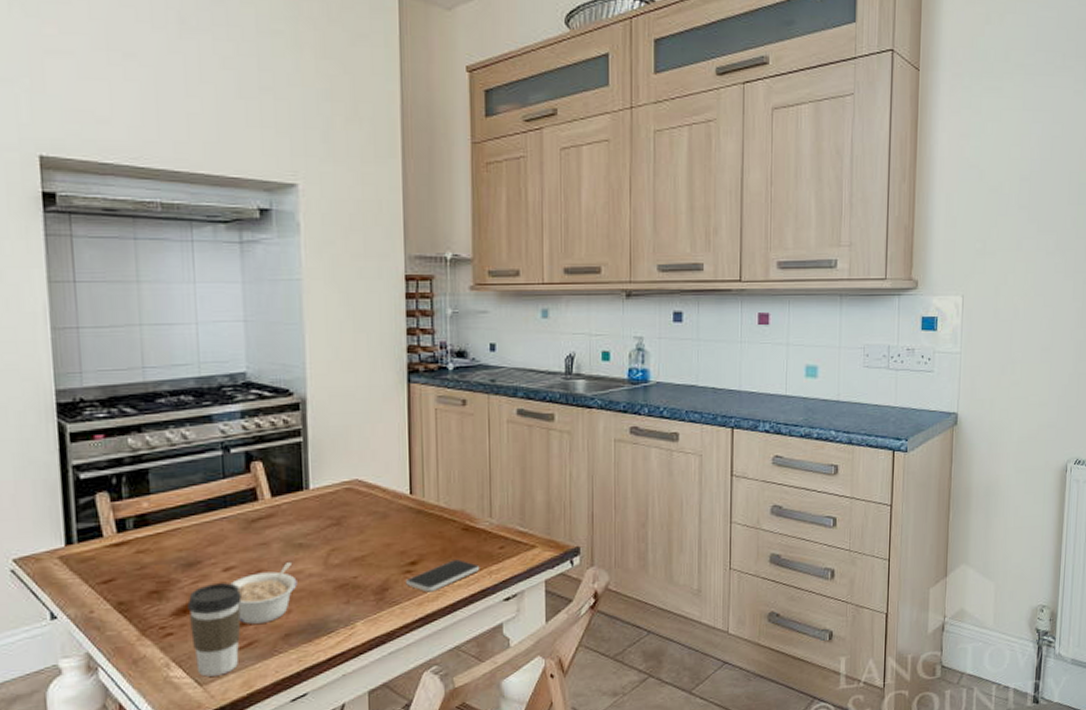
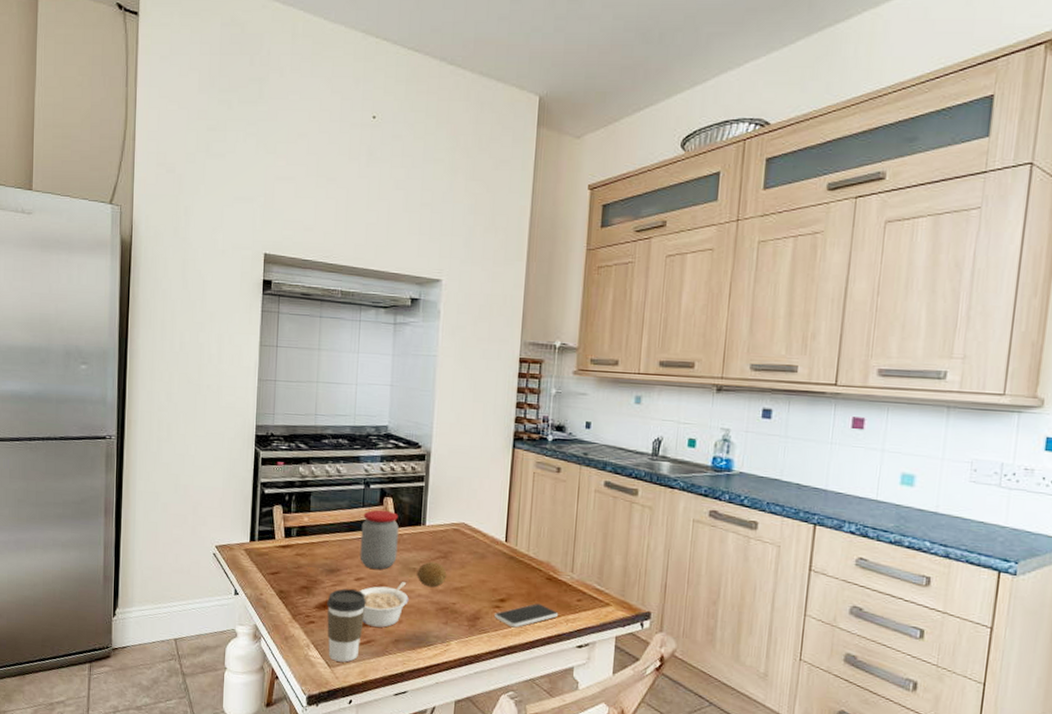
jar: none [224,478,276,553] -> present [360,509,399,570]
fruit: none [304,531,343,563] -> present [417,561,447,588]

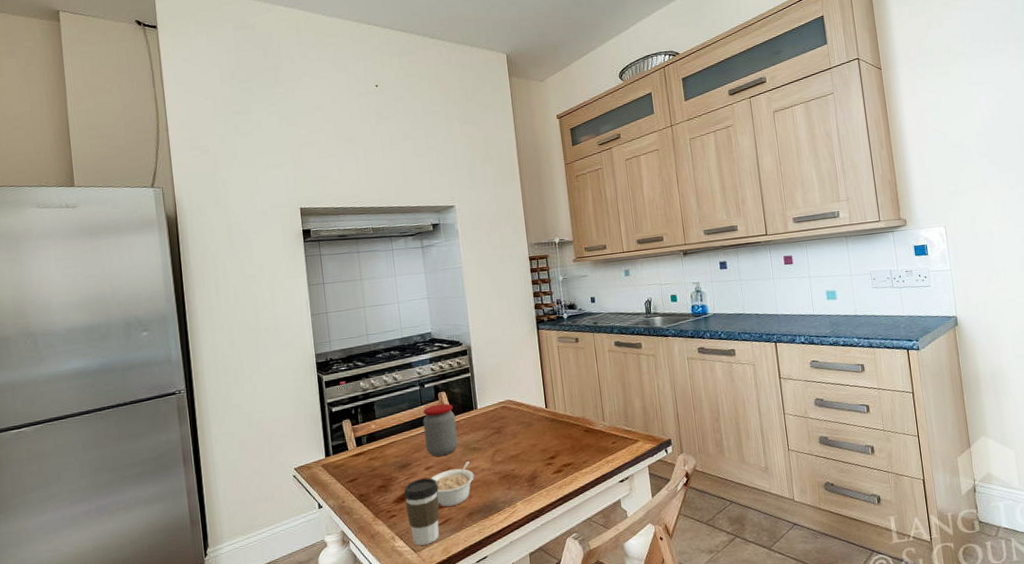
fruit: present [417,561,447,588] -> none [477,438,503,461]
smartphone: present [495,603,559,628] -> none [548,453,600,479]

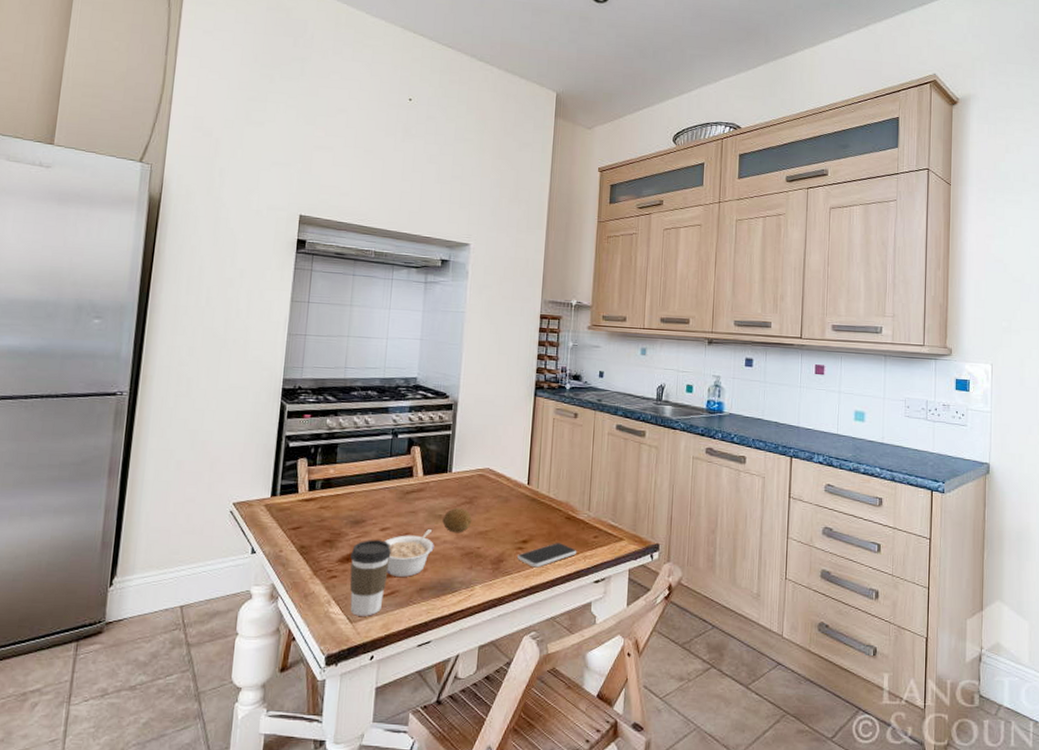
jar: present [423,403,458,457] -> none [386,459,426,518]
fruit: none [477,438,503,461] -> present [442,507,472,533]
smartphone: none [548,453,600,479] -> present [518,543,577,568]

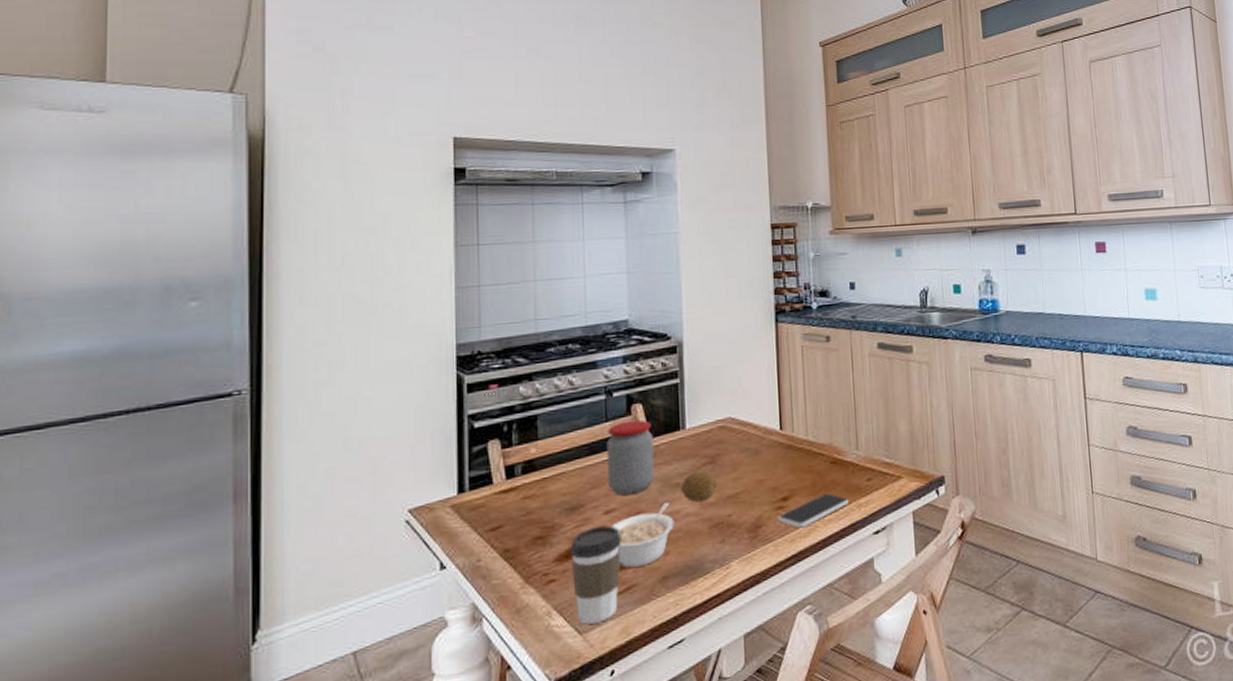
jar: none [386,459,426,518] -> present [606,419,655,495]

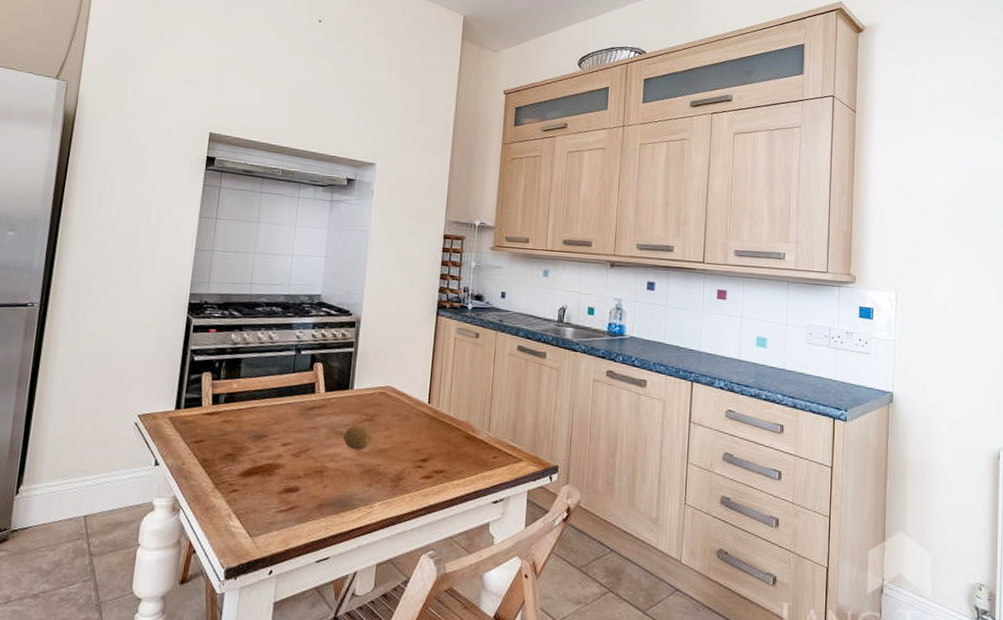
coffee cup: present [570,525,621,625] -> none [250,454,292,531]
jar: present [606,419,655,495] -> none [287,375,328,434]
legume: present [611,503,675,568] -> none [285,446,335,493]
smartphone: present [778,493,849,529] -> none [417,462,476,487]

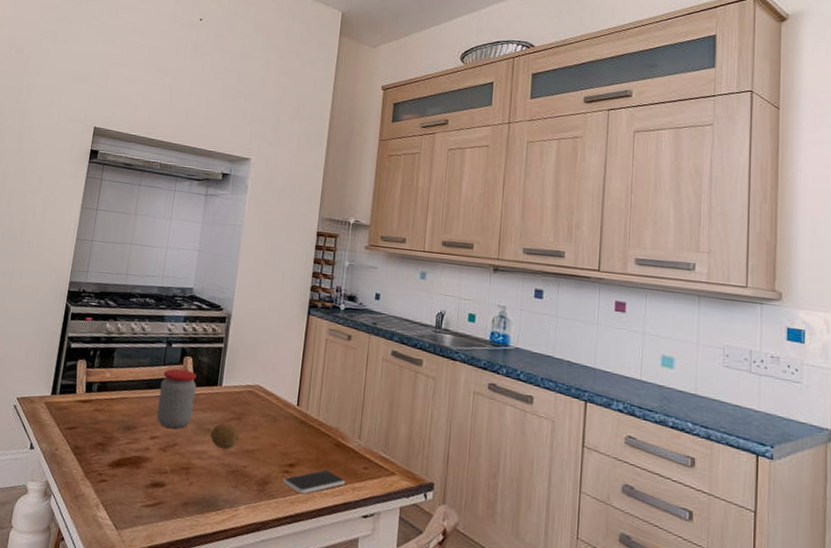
jar: none [287,375,328,434] -> present [156,368,197,429]
smartphone: none [417,462,476,487] -> present [283,470,346,495]

